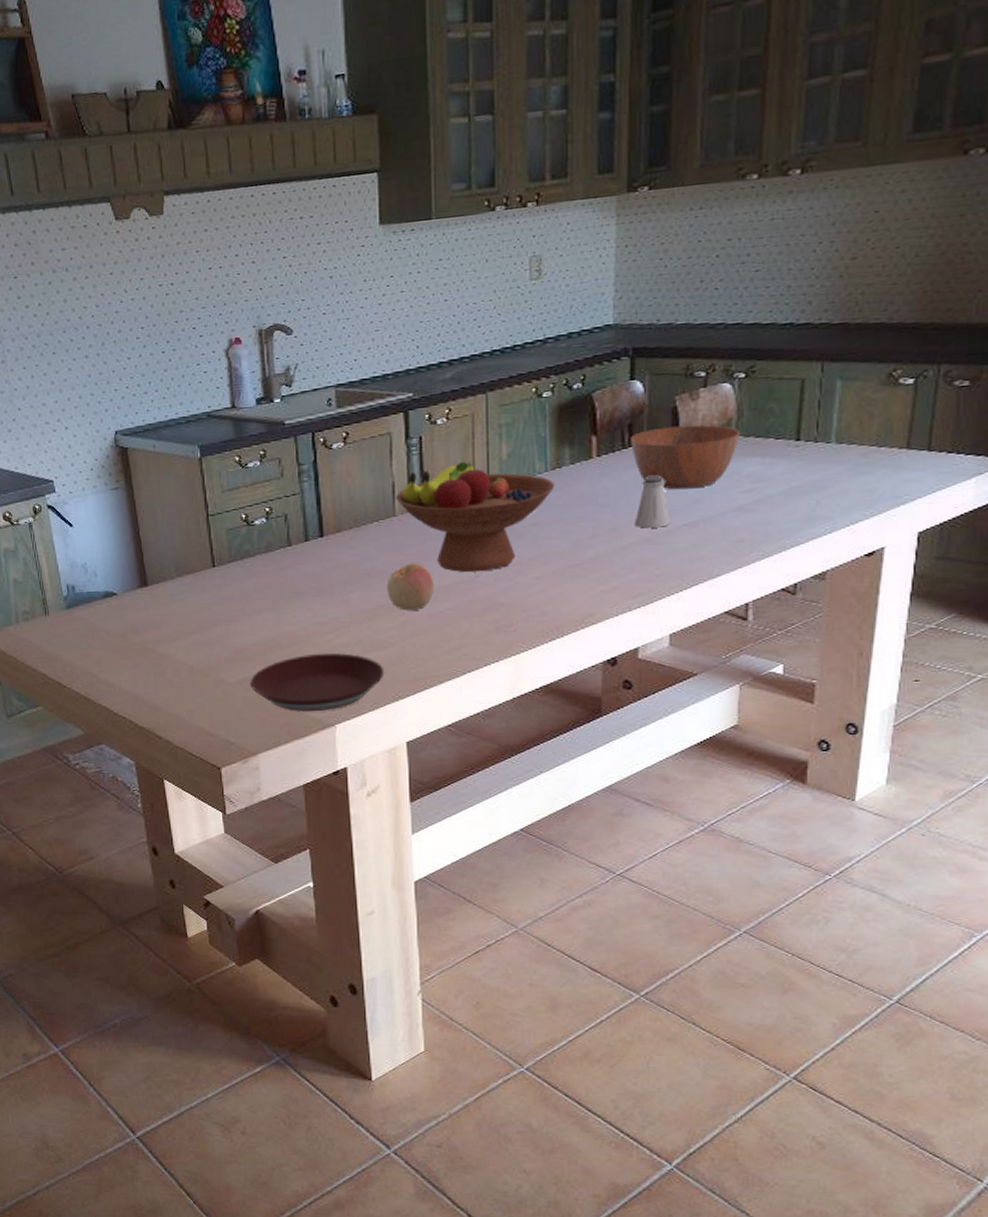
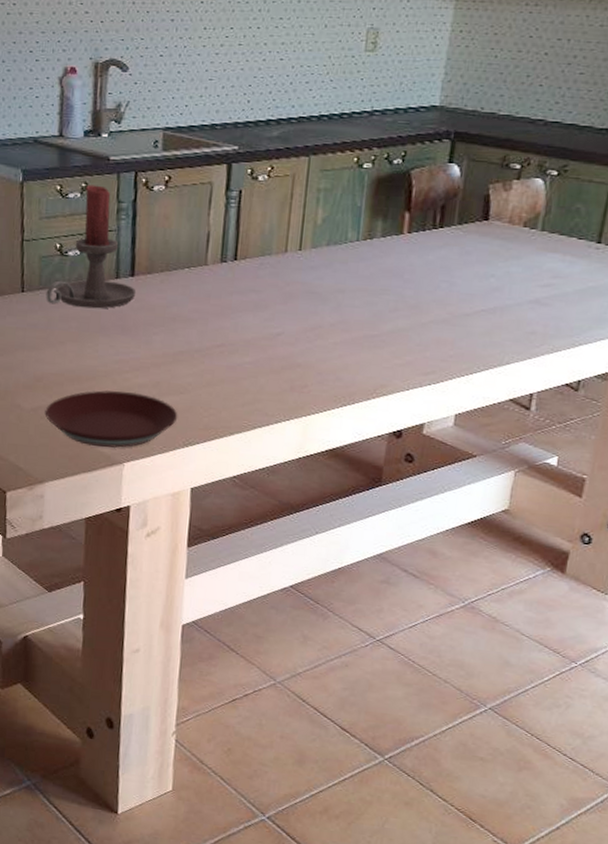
candle holder: none [237,451,328,575] -> present [46,184,137,309]
apple: present [386,563,434,611] -> none [189,313,236,361]
fruit bowl: present [396,461,555,573] -> none [210,220,365,331]
bowl: present [631,425,740,490] -> none [441,213,546,277]
saltshaker: present [635,476,669,529] -> none [435,259,470,310]

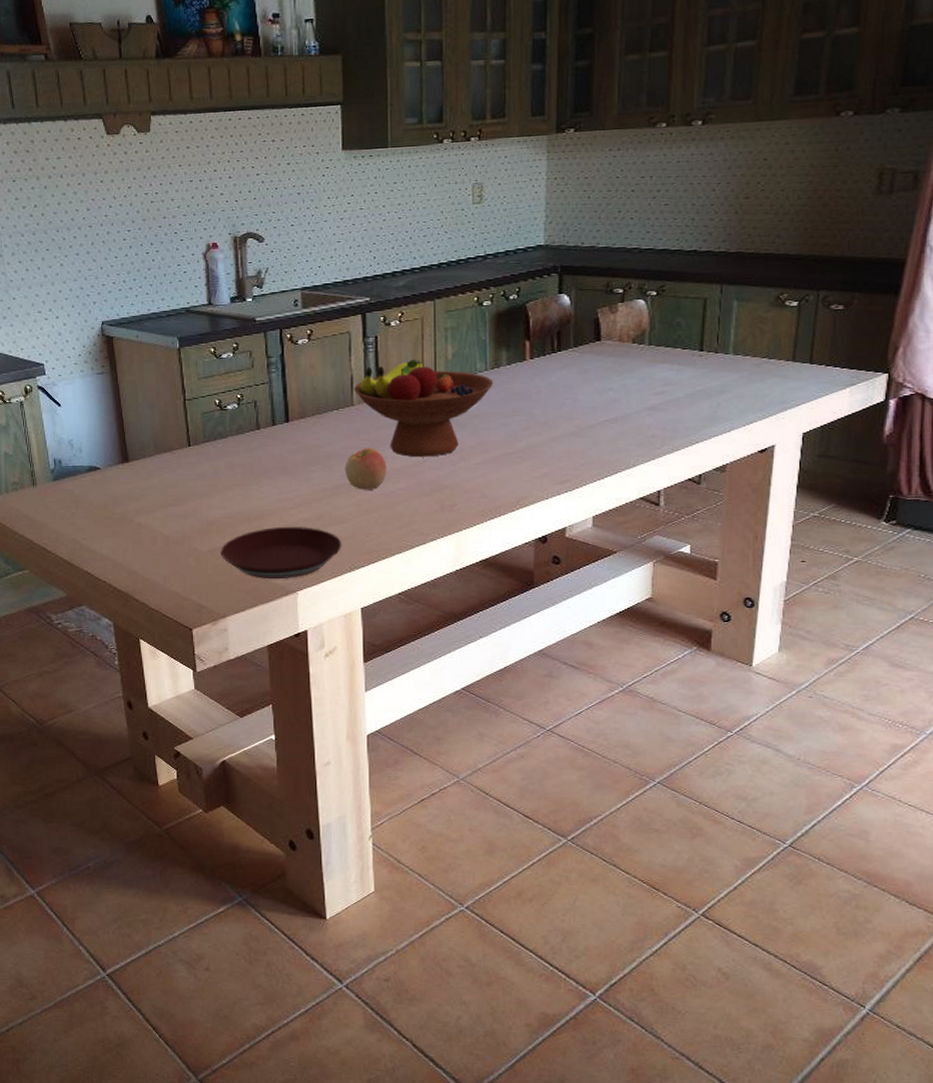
candle holder: present [46,184,137,309] -> none [211,344,292,455]
apple: none [189,313,236,361] -> present [344,448,387,490]
fruit bowl: none [210,220,365,331] -> present [354,359,494,458]

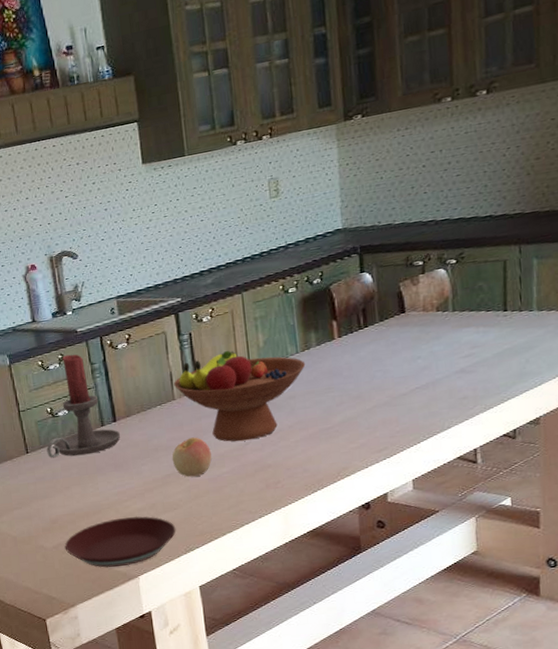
candle holder: none [211,344,292,455] -> present [46,354,121,458]

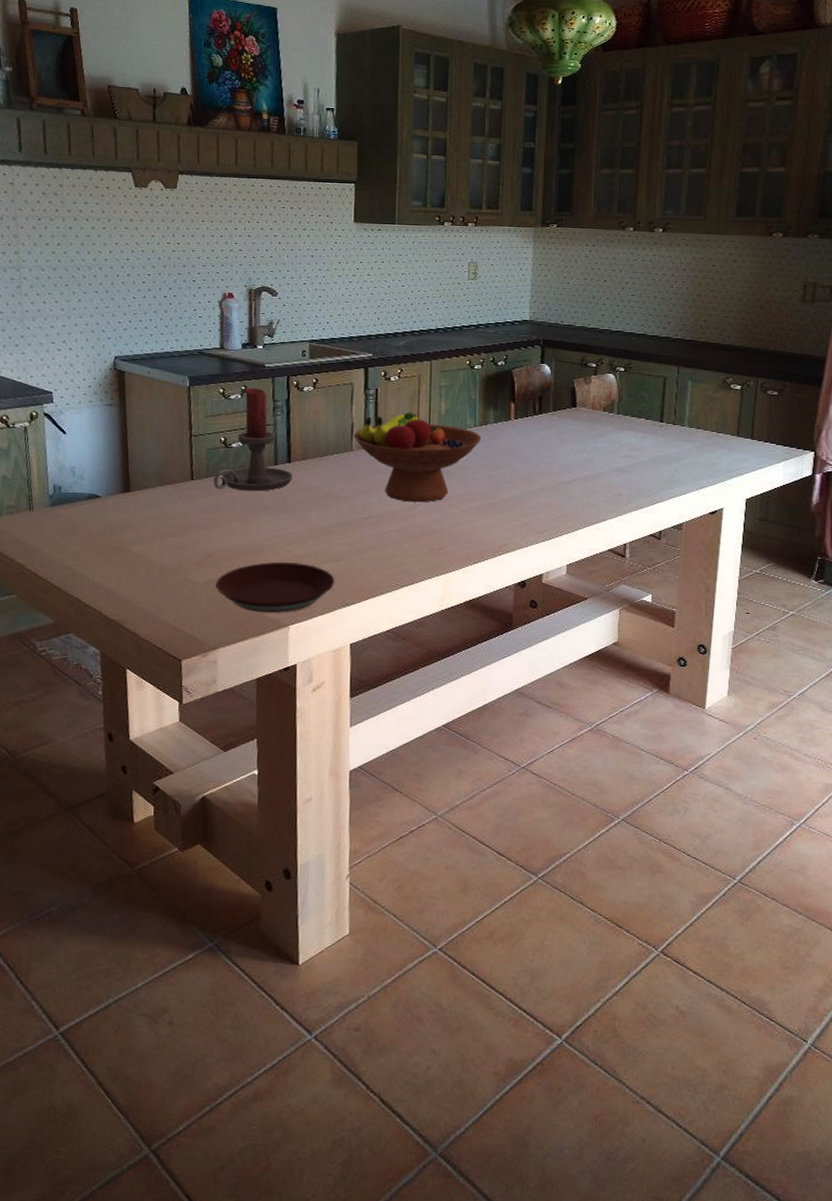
apple: present [172,437,212,477] -> none [341,491,381,531]

